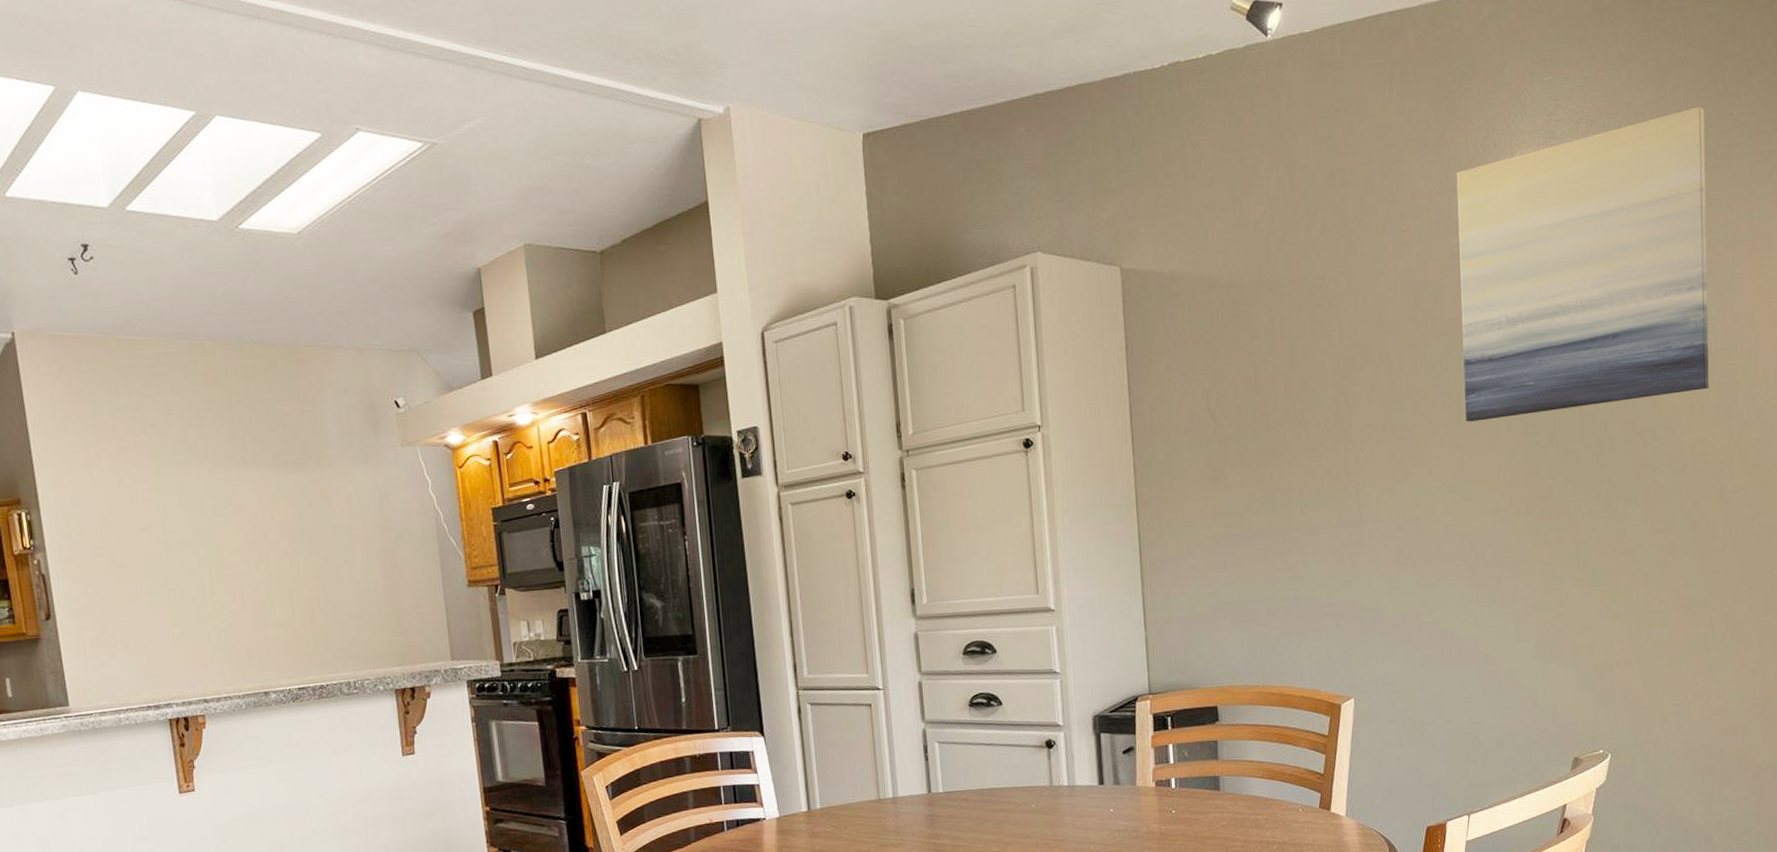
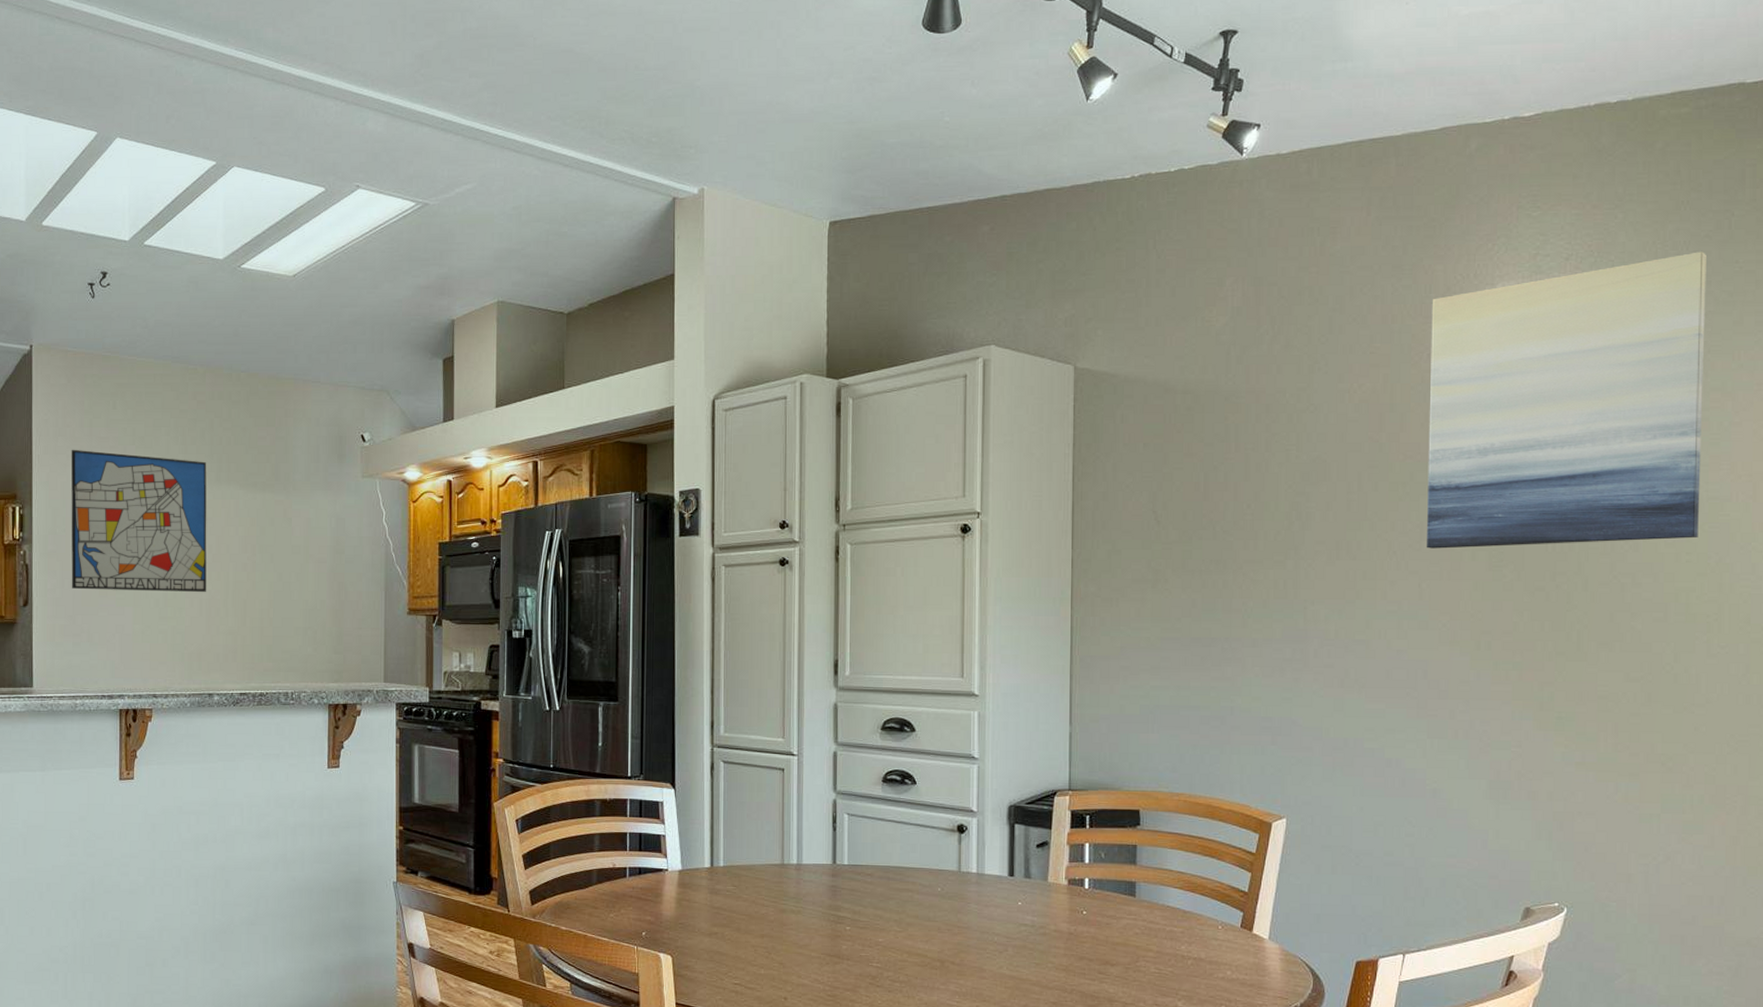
wall art: none [75,443,247,596] -> present [71,449,207,592]

